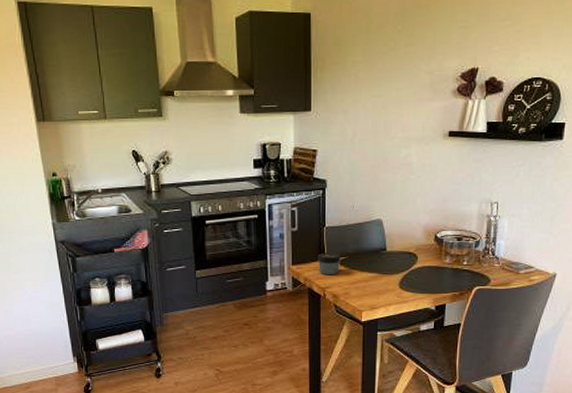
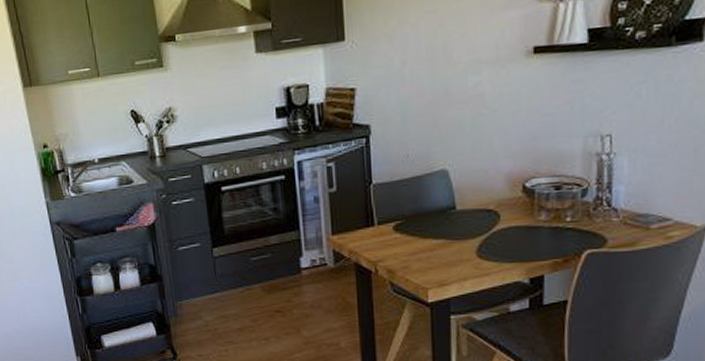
jar: present [318,252,341,275] -> none [364,215,396,246]

